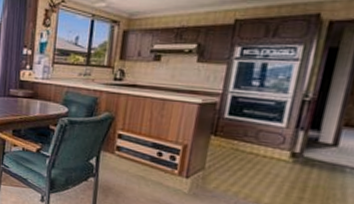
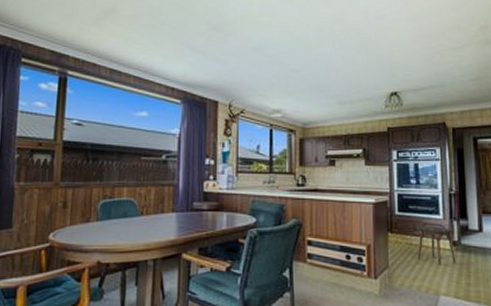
stool: none [242,132,295,175] -> present [418,225,456,266]

